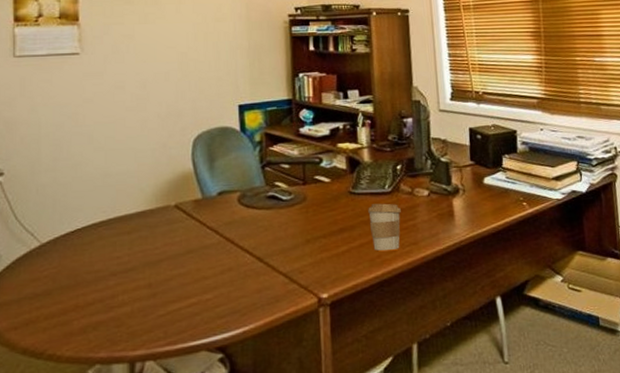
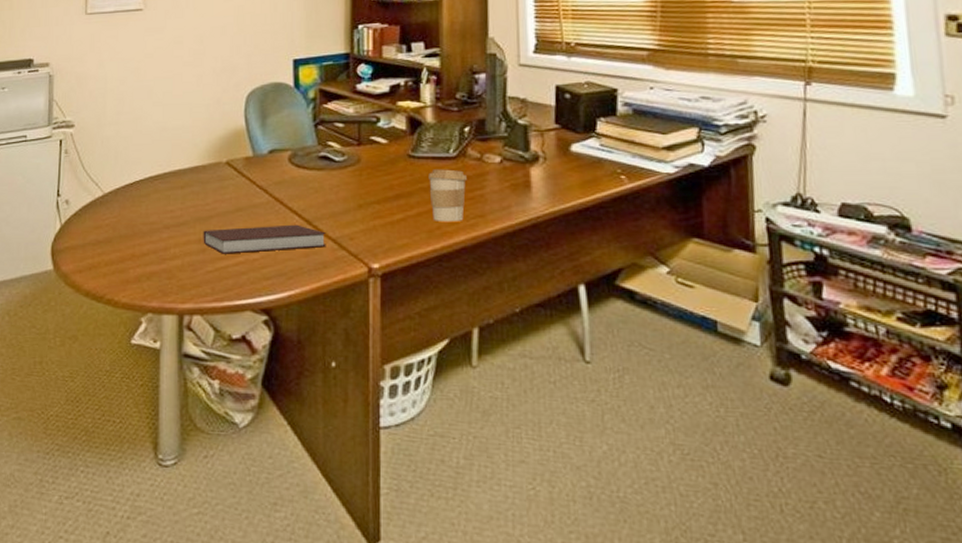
notebook: none [153,262,278,297] -> present [203,224,326,254]

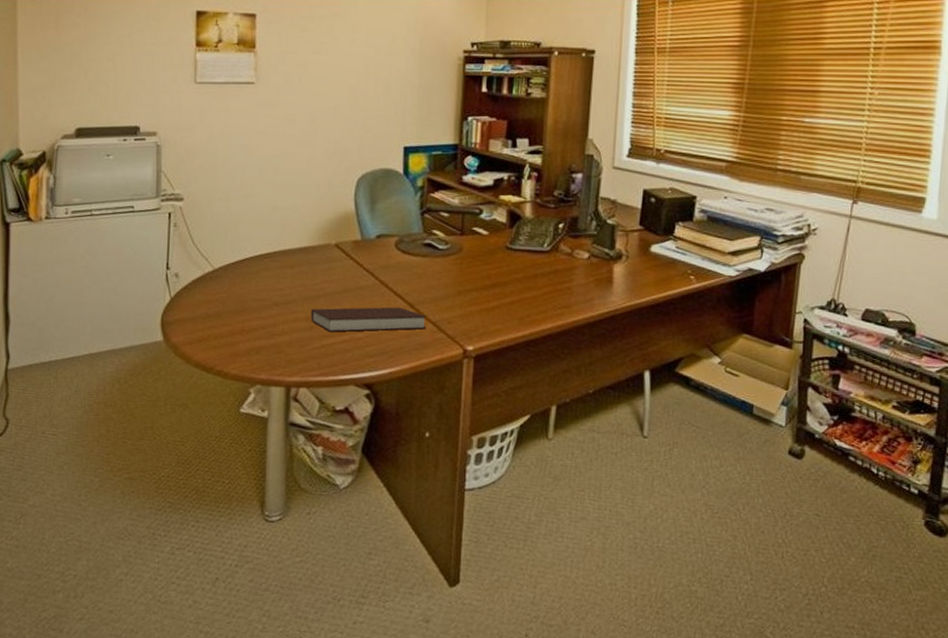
coffee cup: present [429,169,467,221] -> none [523,262,557,311]

